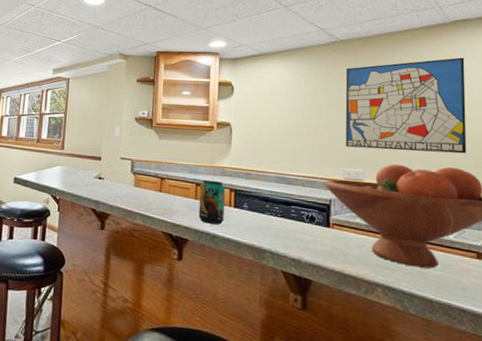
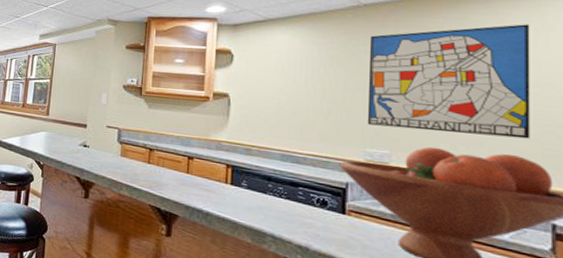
beverage can: present [198,179,225,225] -> none [190,153,221,202]

